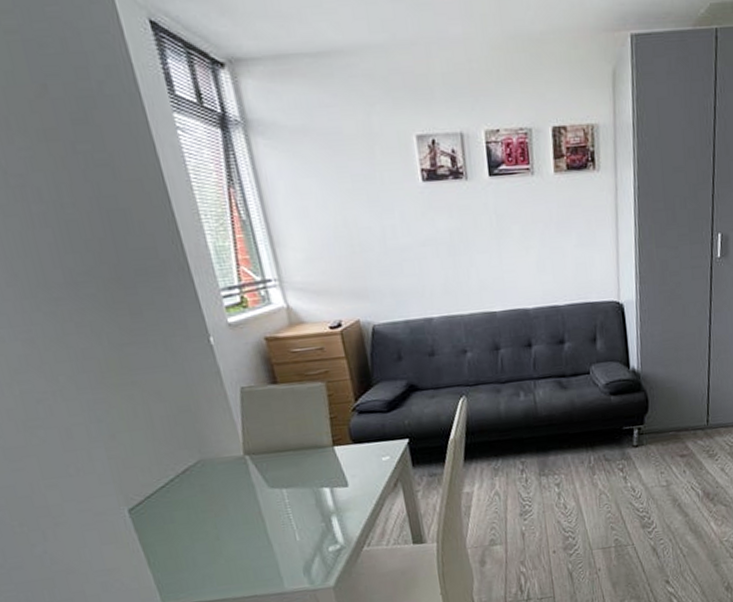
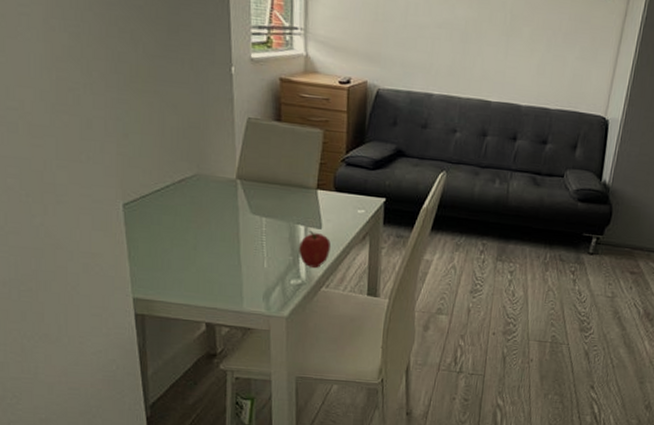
fruit: none [328,490,363,530] -> present [299,230,331,269]

